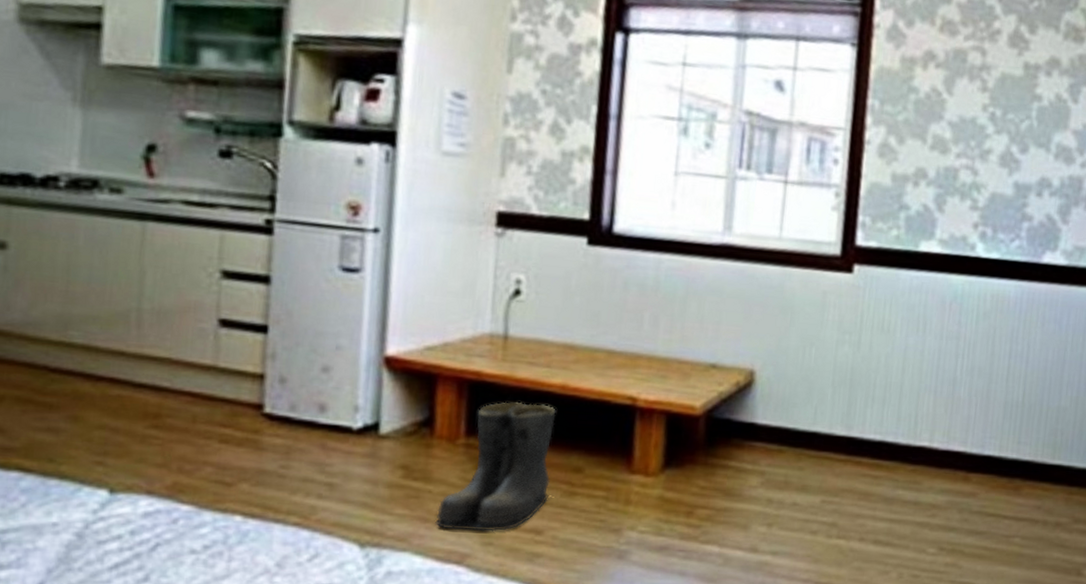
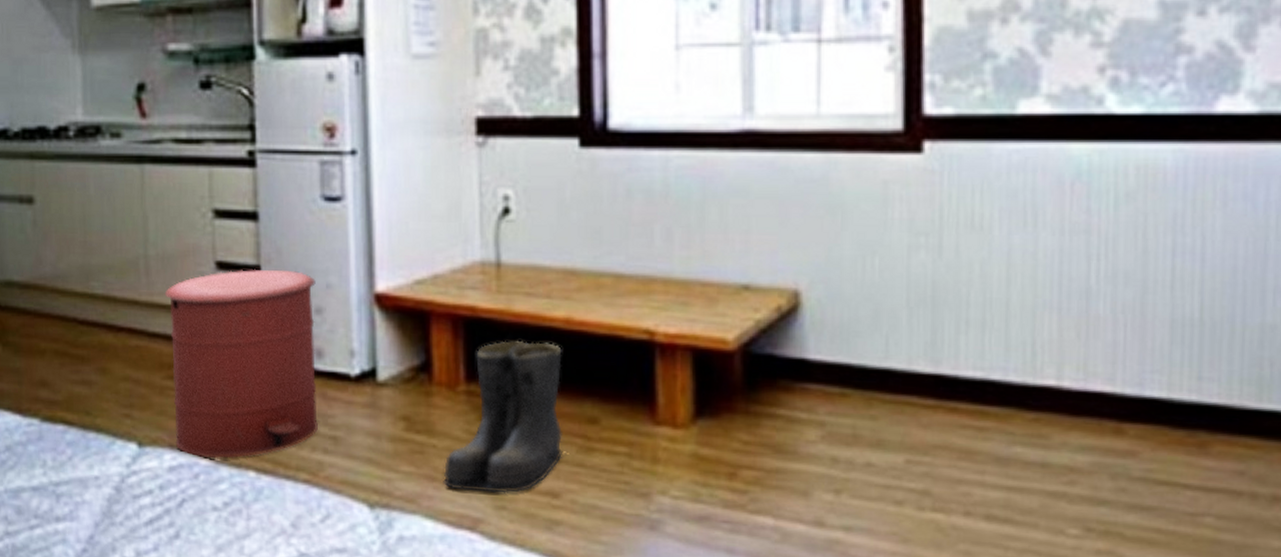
trash can: none [153,328,325,505] -> present [164,269,319,459]

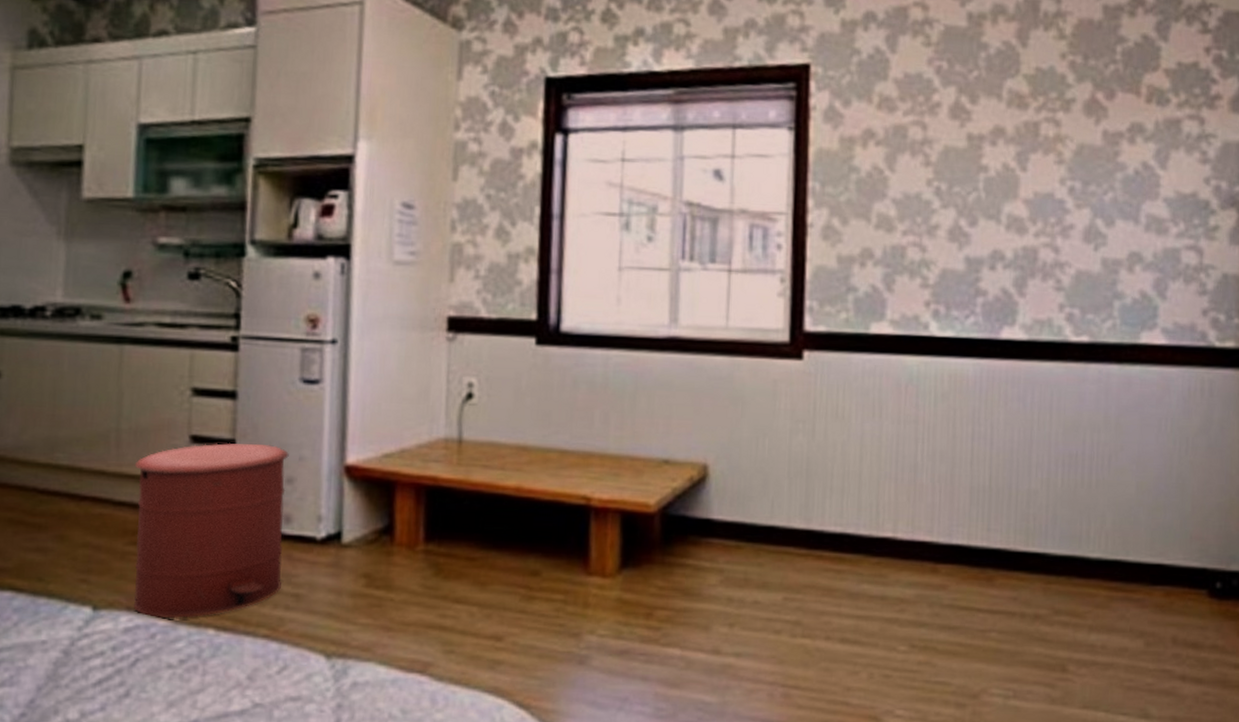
boots: present [443,340,566,494] -> none [398,505,512,639]

